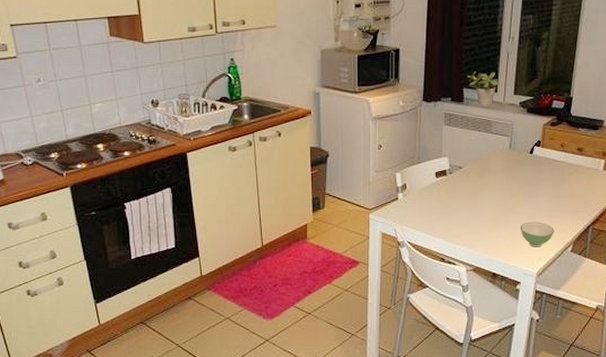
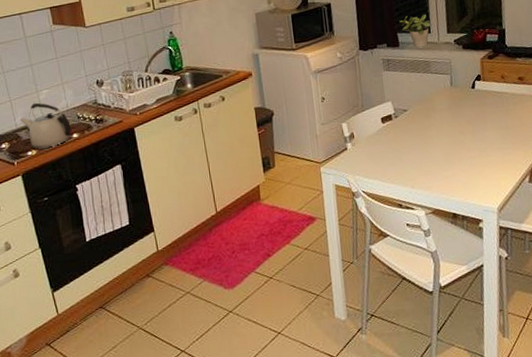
kettle: none [70,115,123,164] -> present [19,102,72,150]
bowl: present [519,221,554,247] -> none [473,155,509,182]

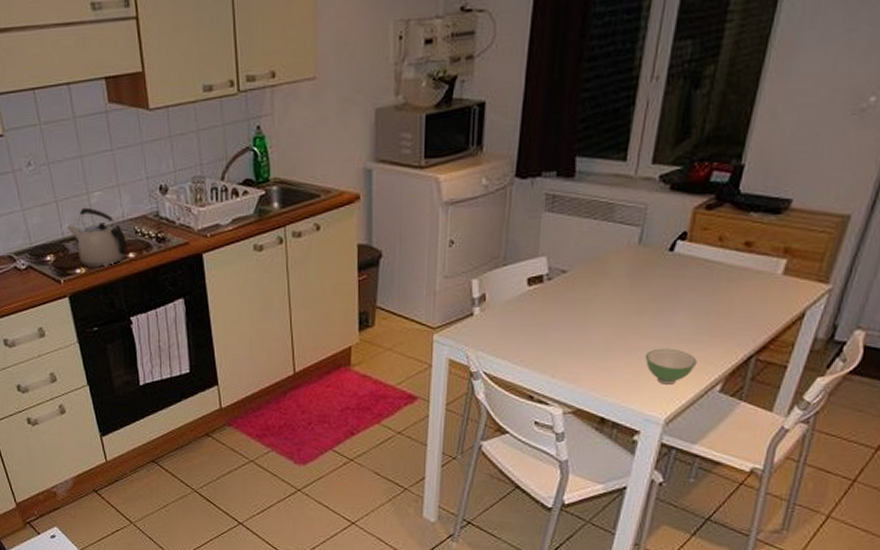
potted plant: present [399,14,431,48] -> none [582,130,630,181]
bowl: none [473,155,509,182] -> present [645,348,697,385]

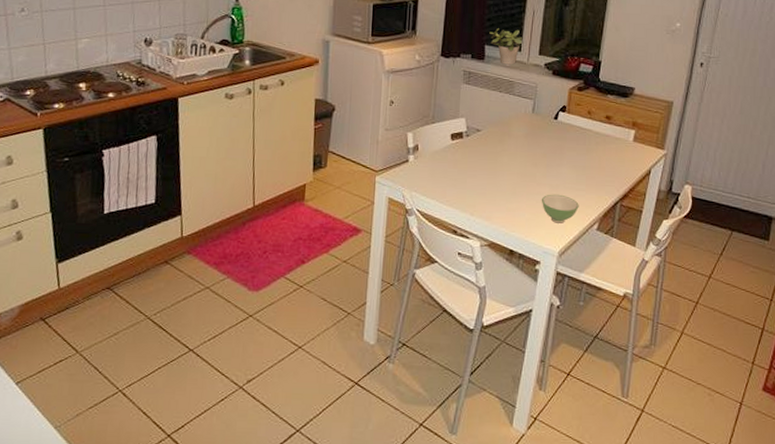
kettle: present [66,207,128,268] -> none [50,51,109,105]
potted plant: none [582,130,630,181] -> present [489,28,523,65]

